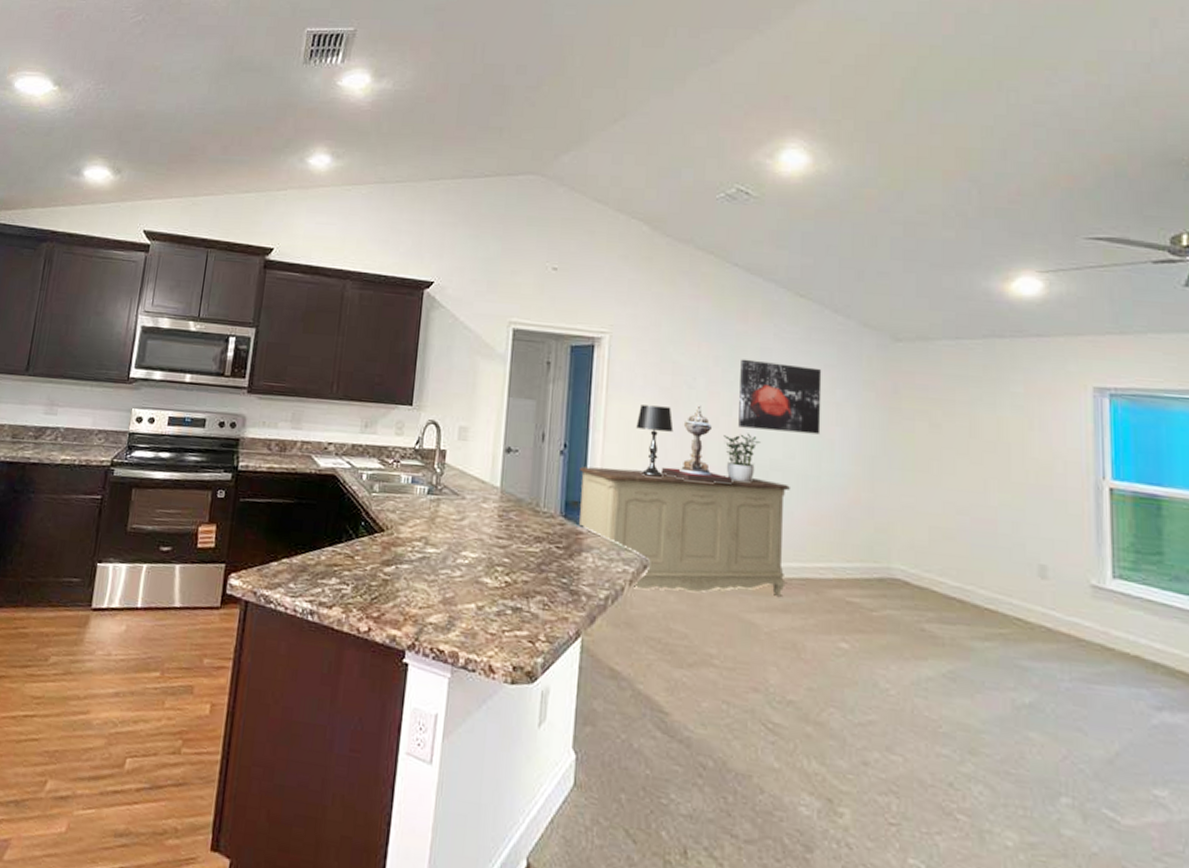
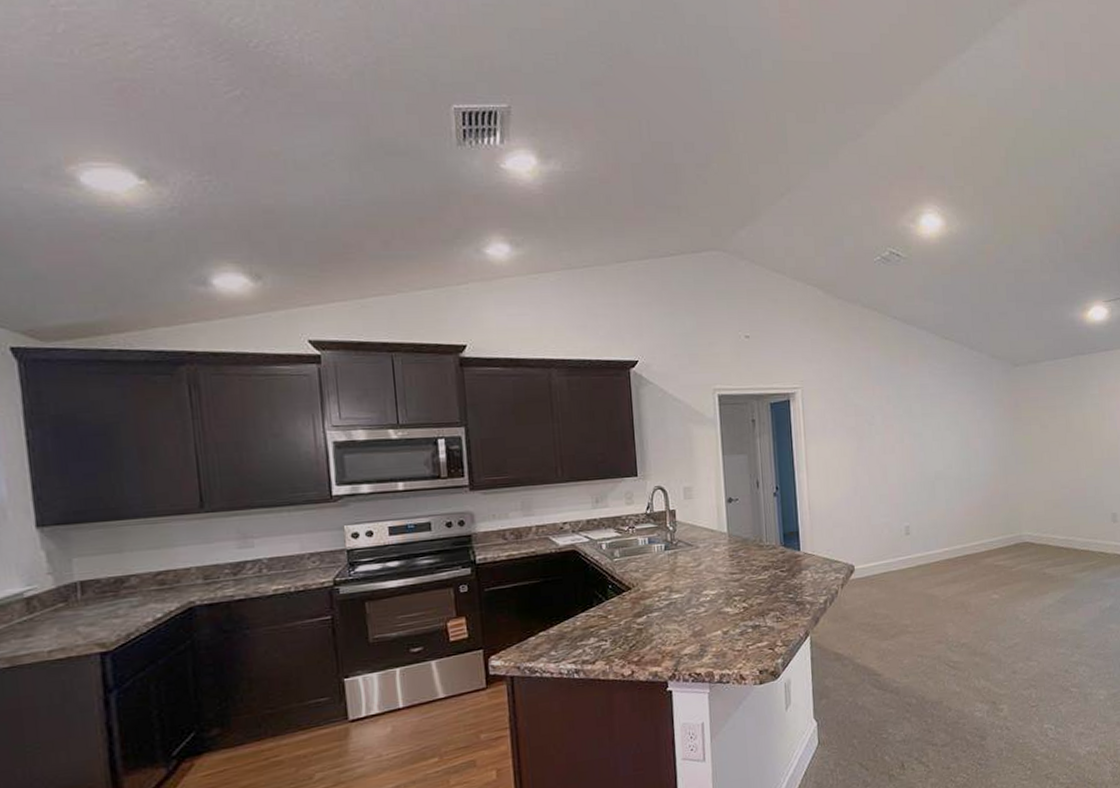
sideboard: present [579,466,790,597] -> none [791,487,953,590]
table lamp: present [636,405,674,477] -> none [832,443,861,501]
decorative urn: present [662,404,732,484] -> none [856,436,909,499]
potted plant: present [724,433,760,483] -> none [899,454,927,493]
wall art: present [738,359,822,435] -> none [906,395,968,450]

